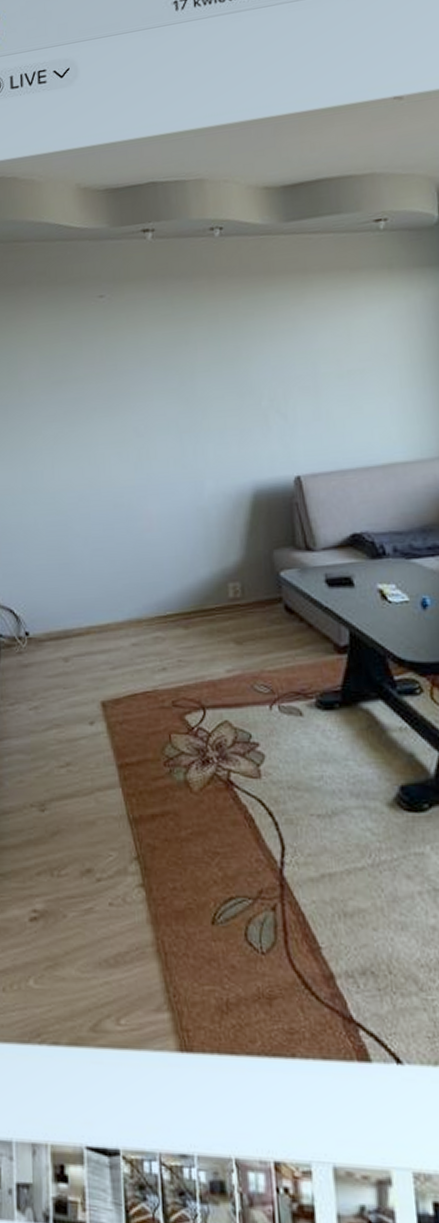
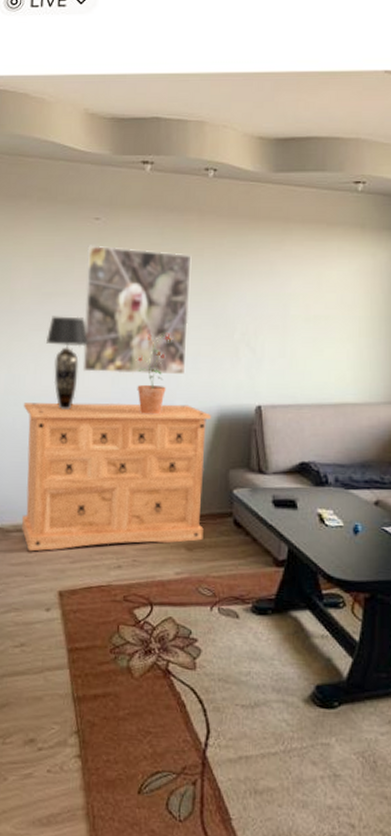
dresser: none [43,483,253,661] -> present [21,403,212,552]
table lamp: none [61,402,105,503] -> present [46,316,88,409]
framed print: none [94,321,213,460] -> present [82,245,192,374]
potted plant: none [158,407,196,499] -> present [136,331,173,415]

